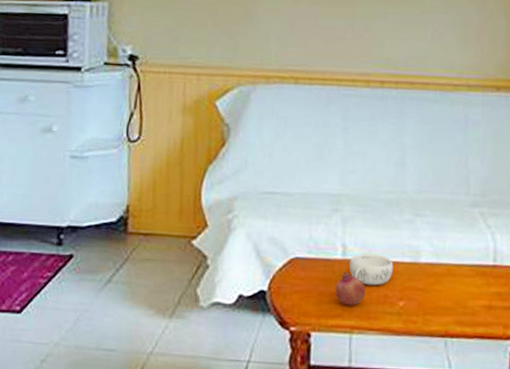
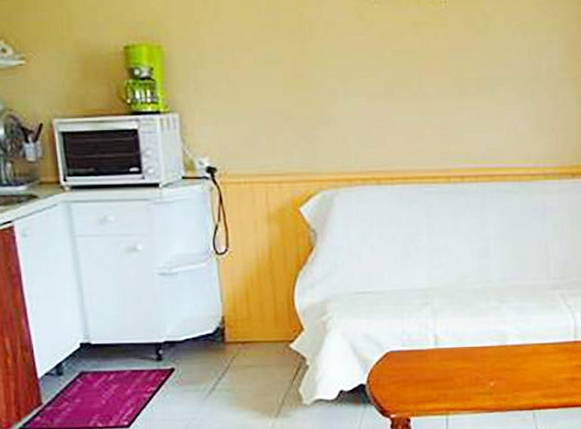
fruit: present [335,272,366,306] -> none [430,360,458,390]
decorative bowl: present [350,253,394,286] -> none [442,341,483,370]

